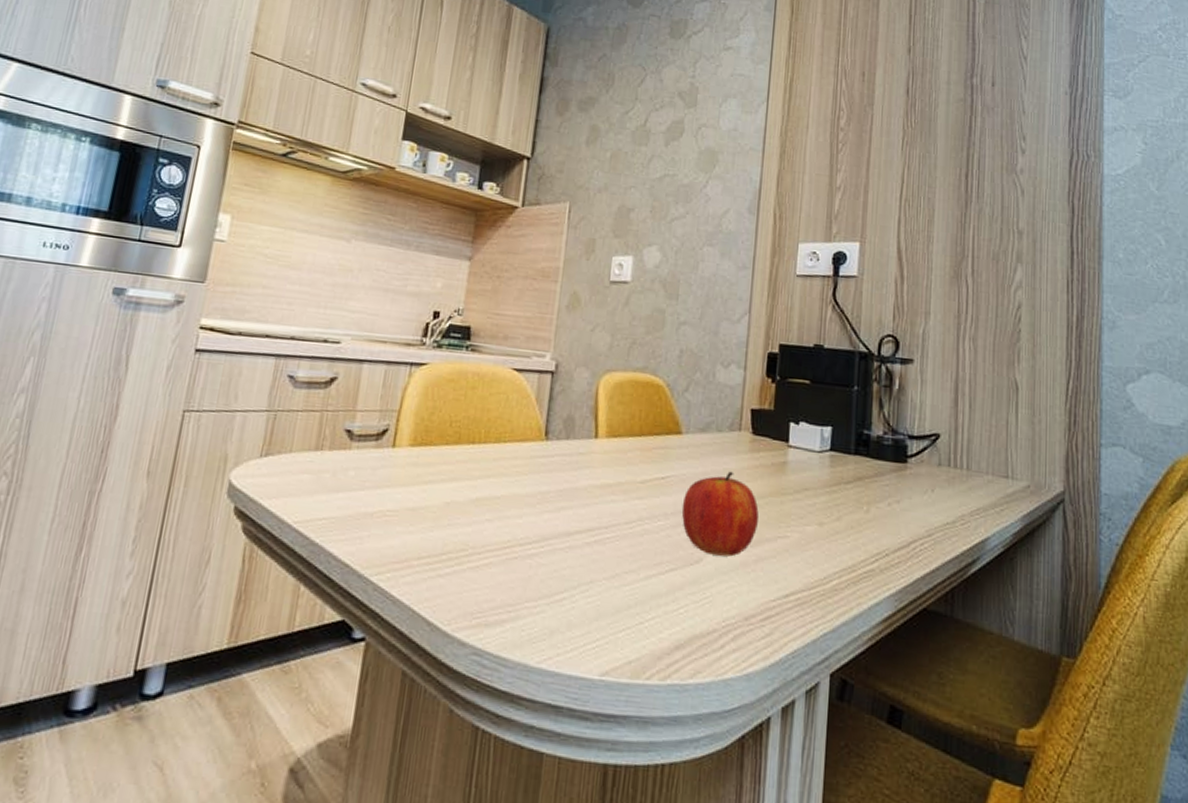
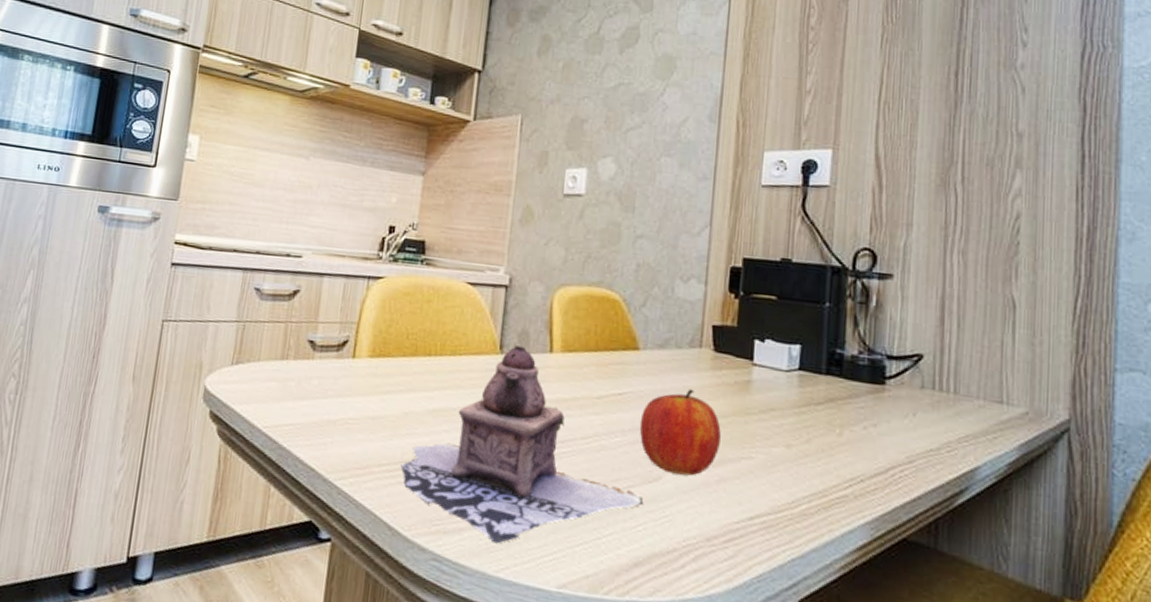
teapot: none [441,432,686,634] -> present [400,346,644,544]

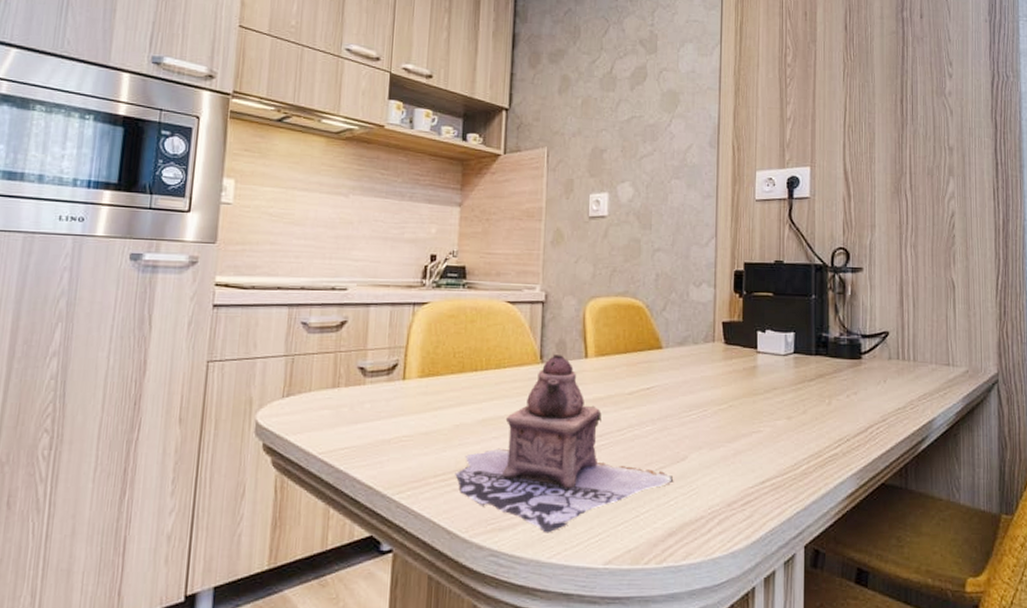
fruit: present [639,389,721,476] -> none [666,378,734,453]

